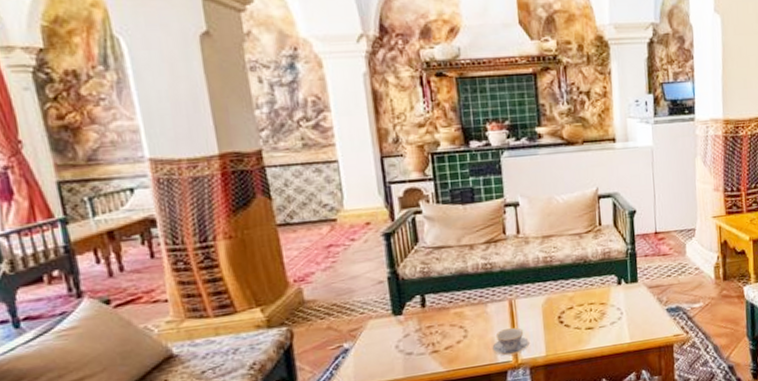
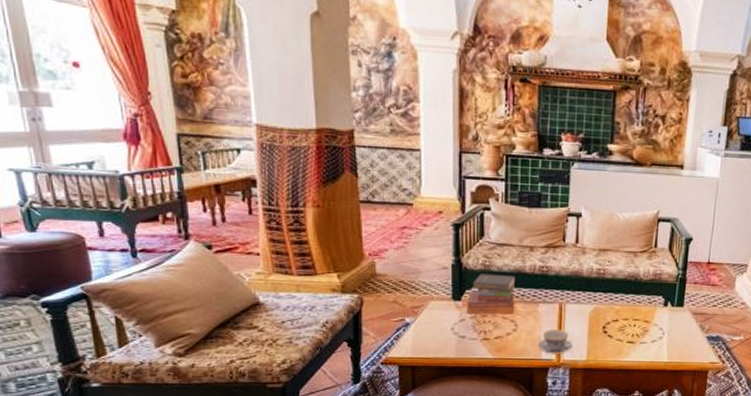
books: none [409,279,462,328] -> present [466,273,516,315]

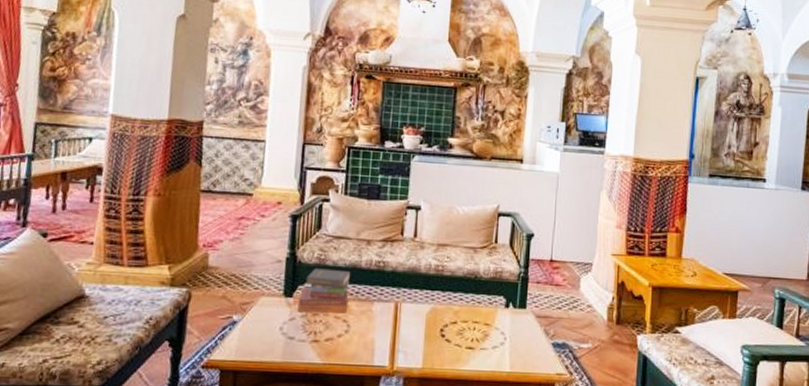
teacup: present [538,329,573,354] -> none [370,330,408,361]

